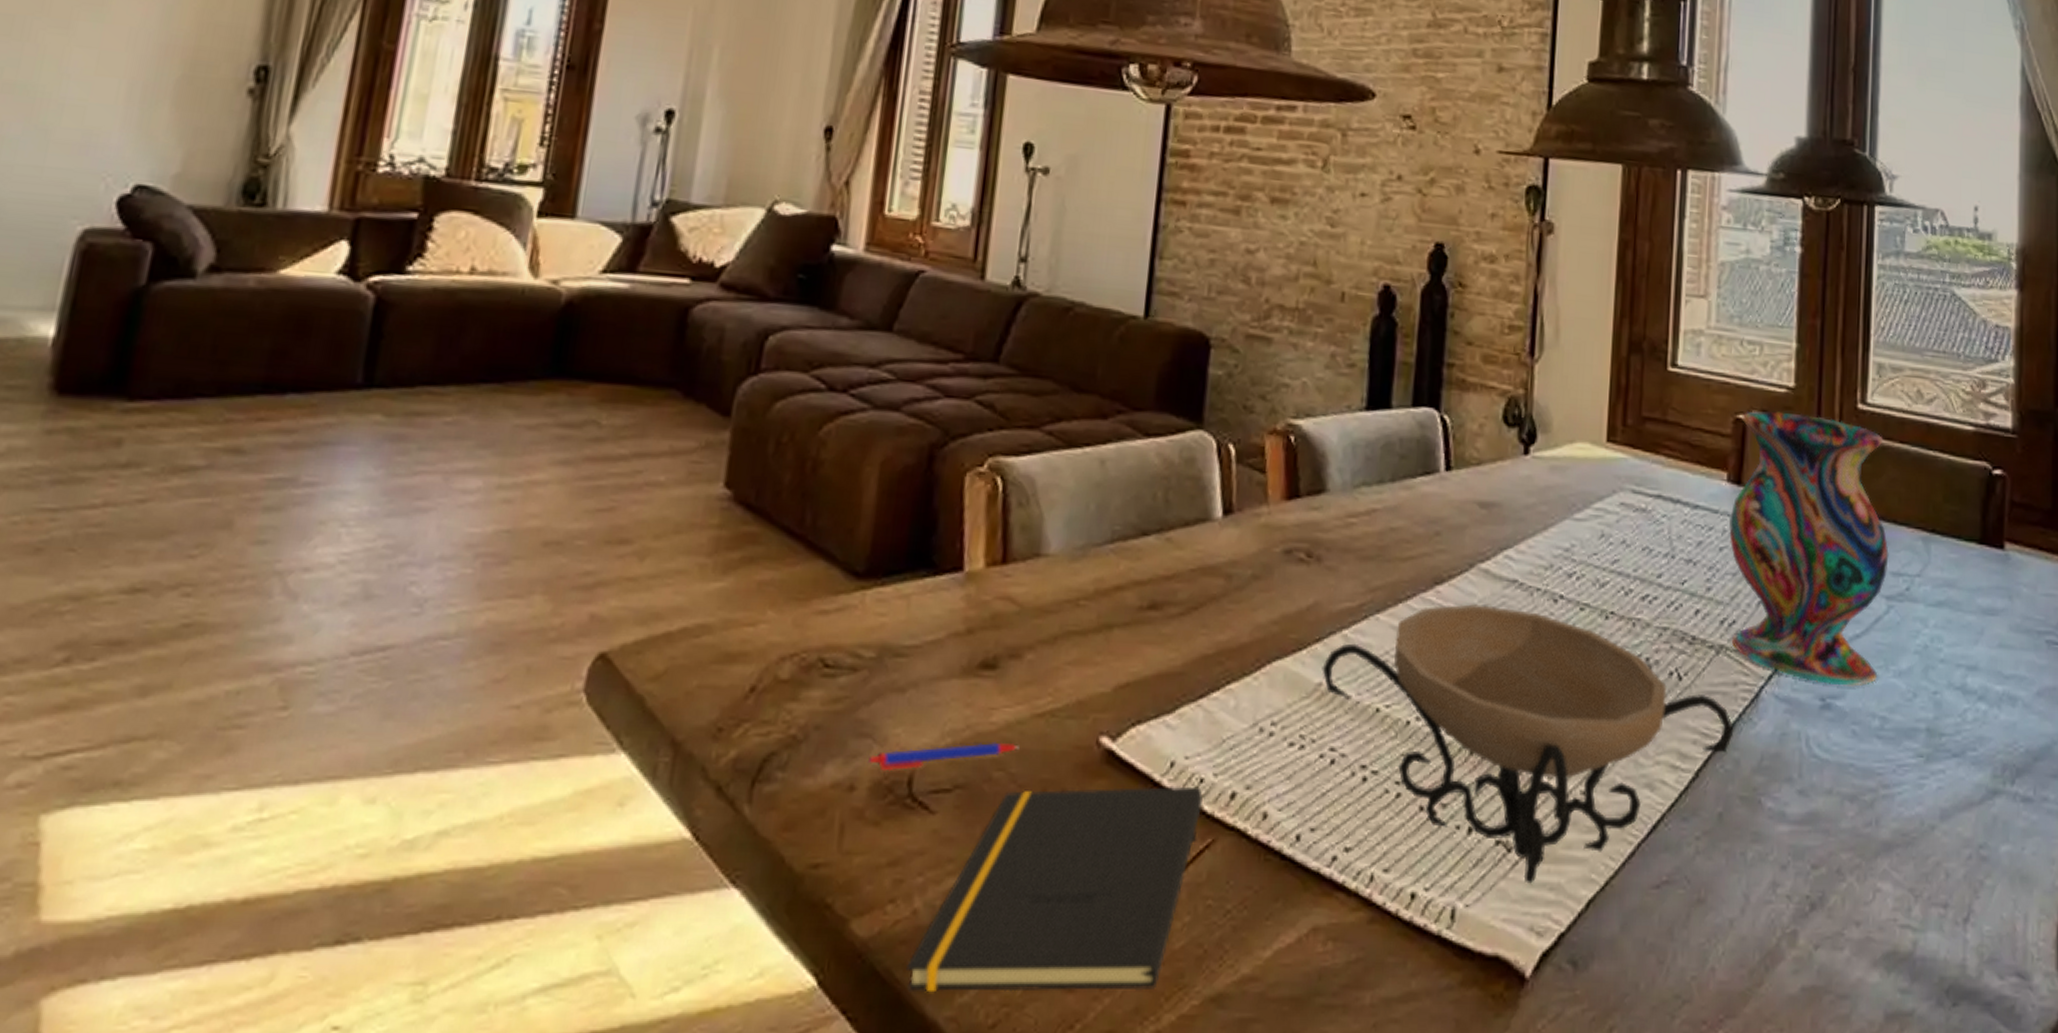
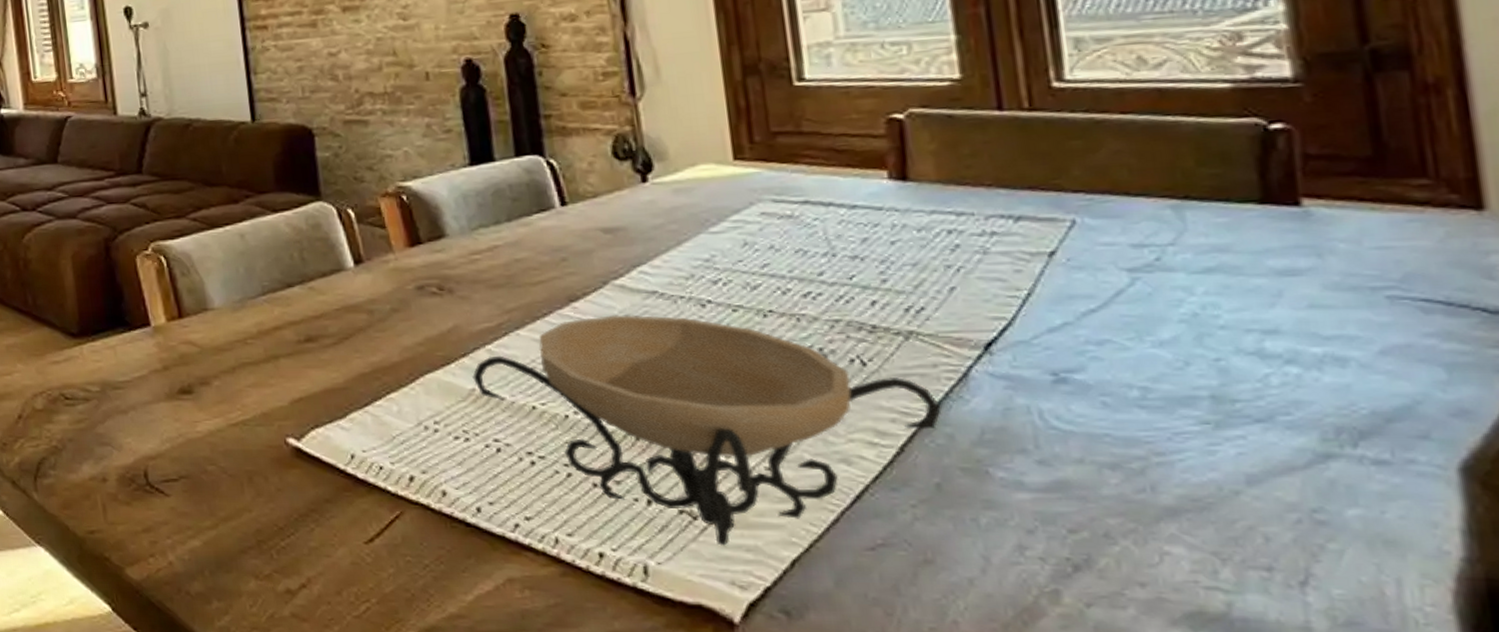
pen: present [867,742,1019,772] -> none [111,445,223,468]
notepad: present [906,786,1204,993] -> none [173,472,387,622]
vase: present [1729,410,1889,687] -> none [896,102,1128,360]

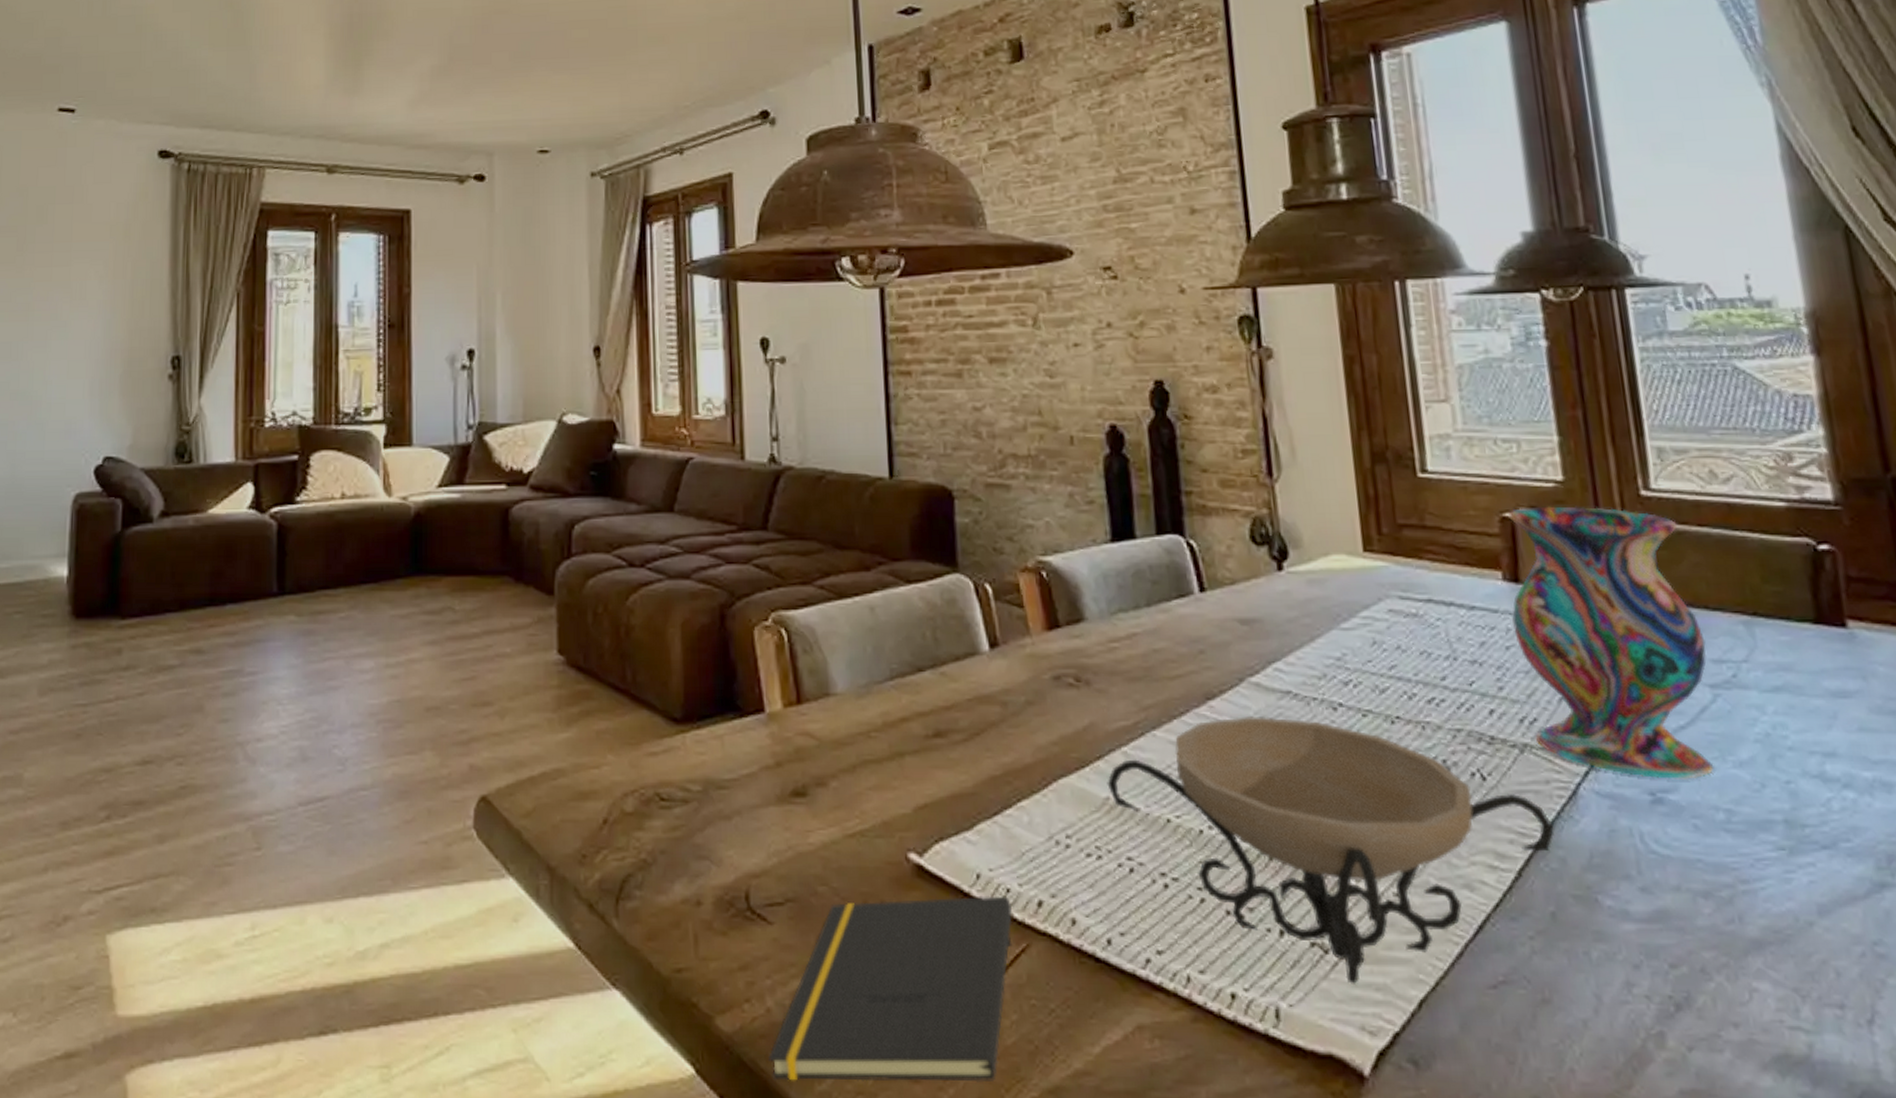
notepad: none [173,472,387,622] -> present [768,895,1013,1083]
vase: none [896,102,1128,360] -> present [1508,506,1713,779]

